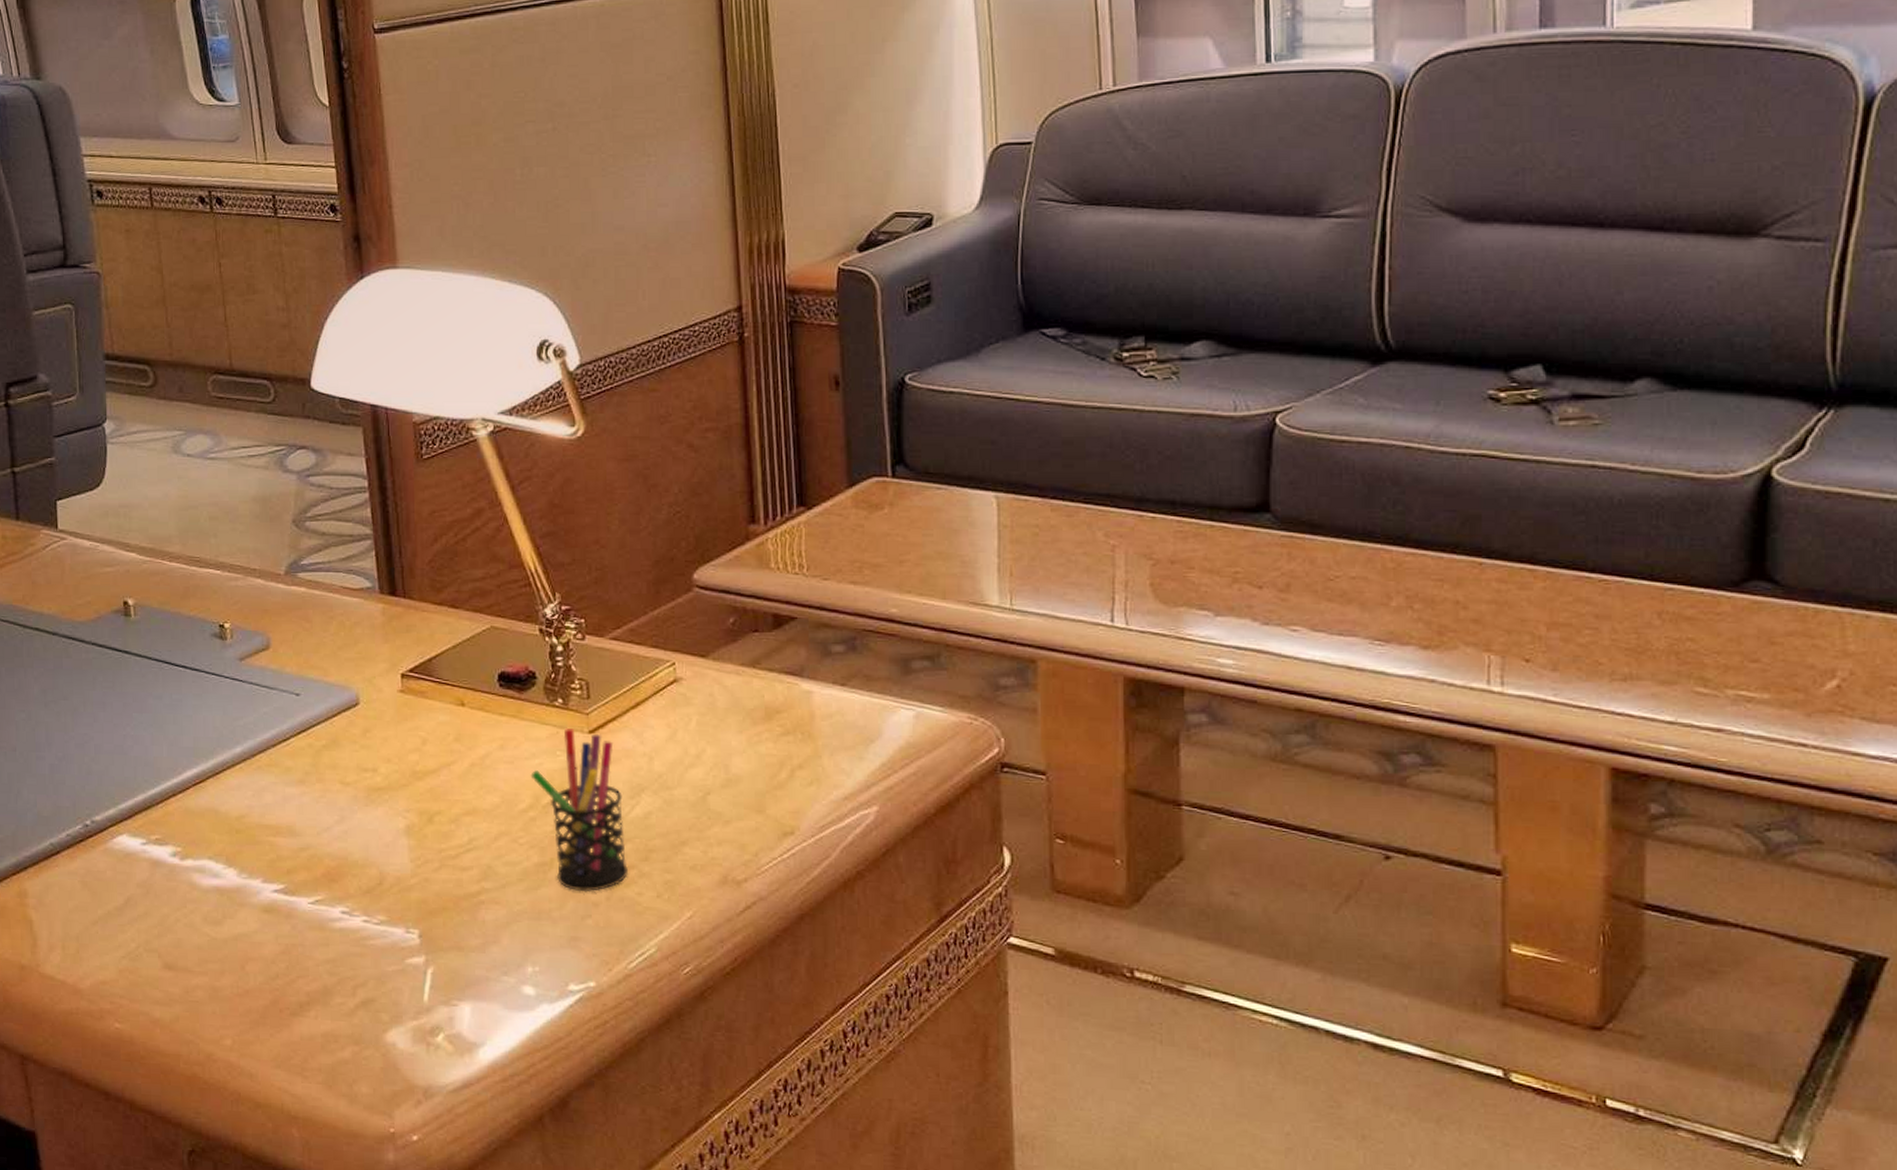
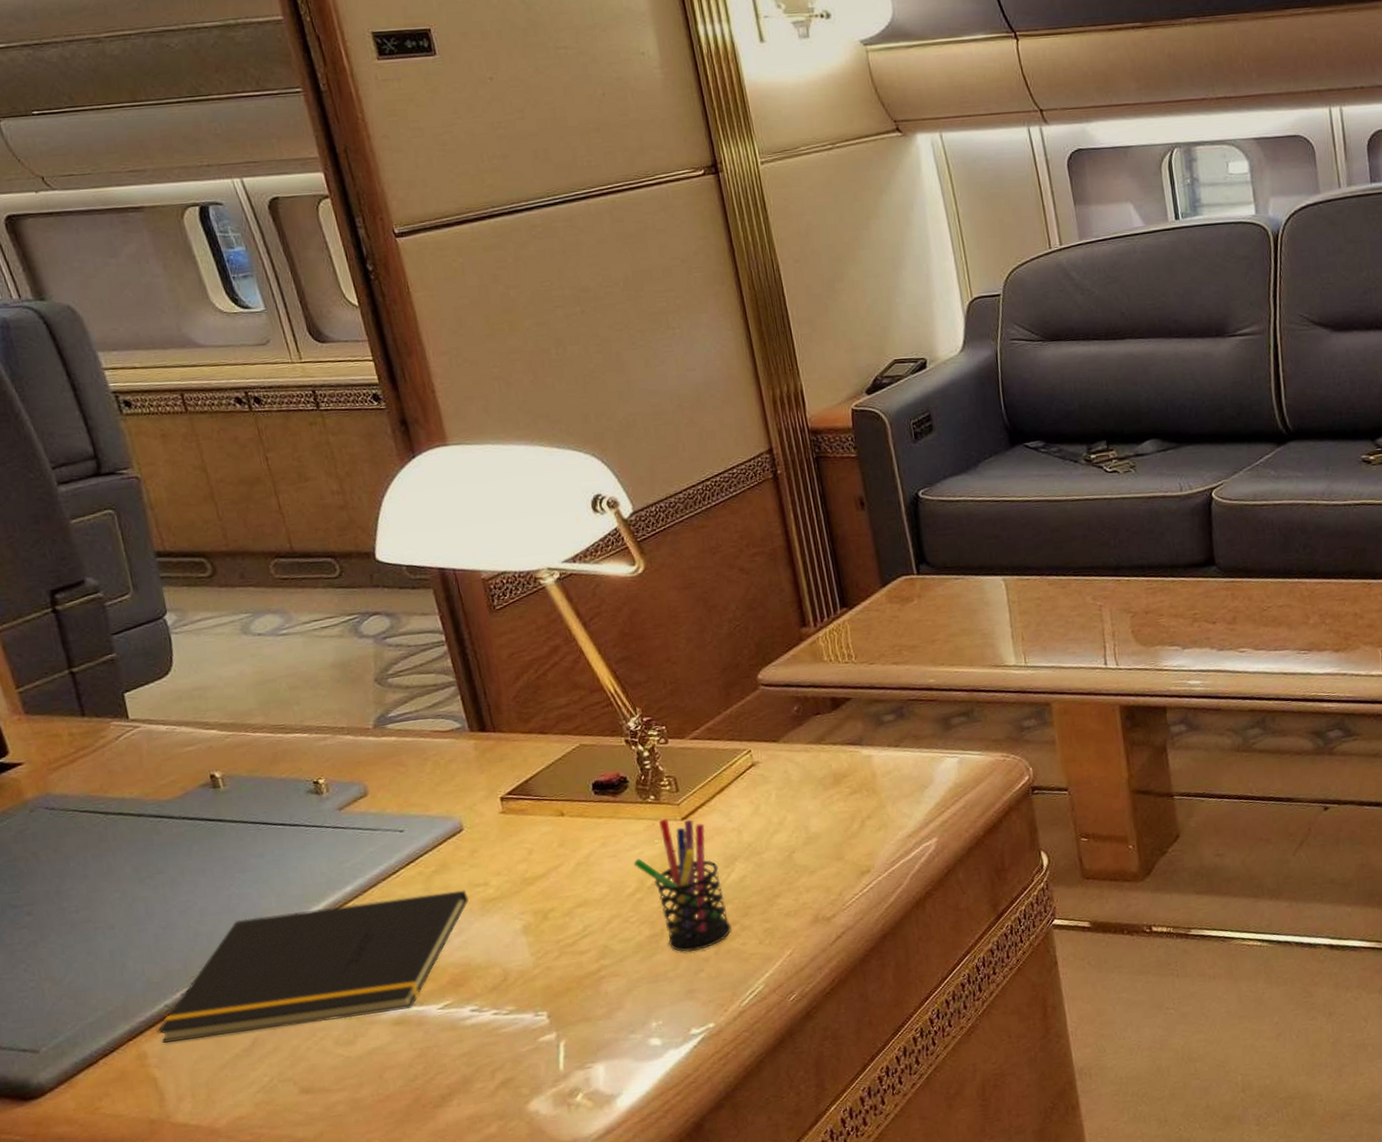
notepad: none [40,763,356,896] -> present [157,890,469,1043]

